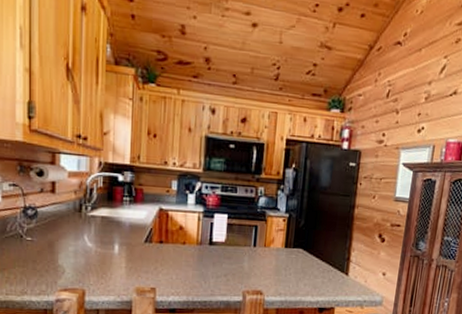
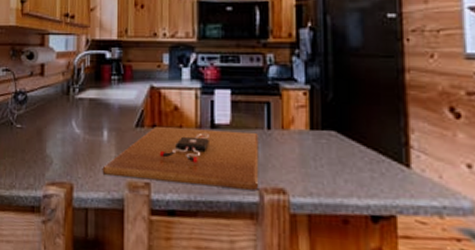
cutting board: none [112,243,247,293] -> present [102,127,259,192]

